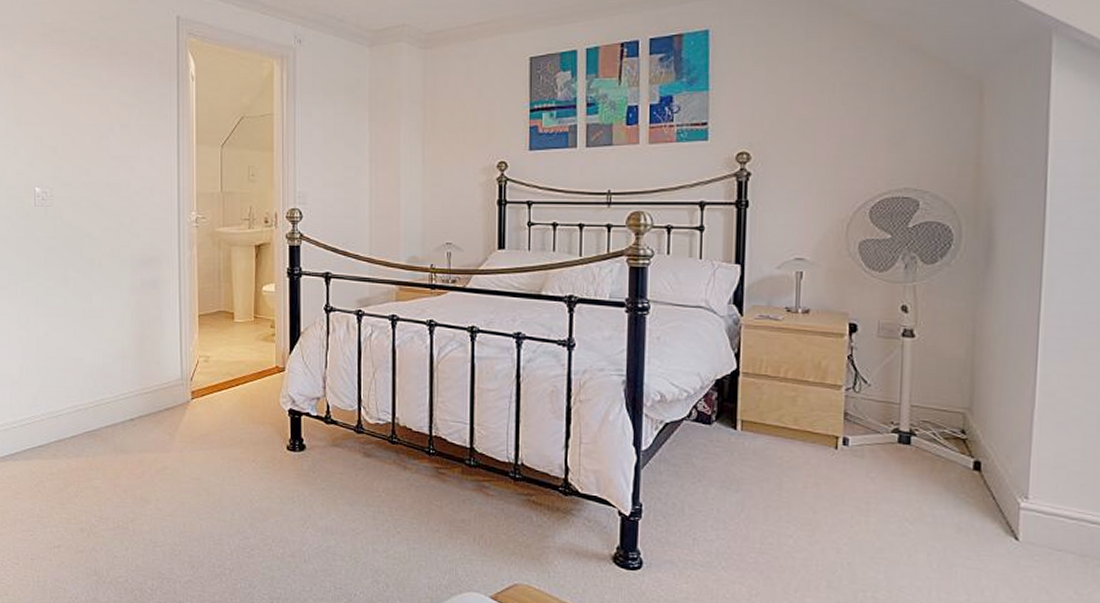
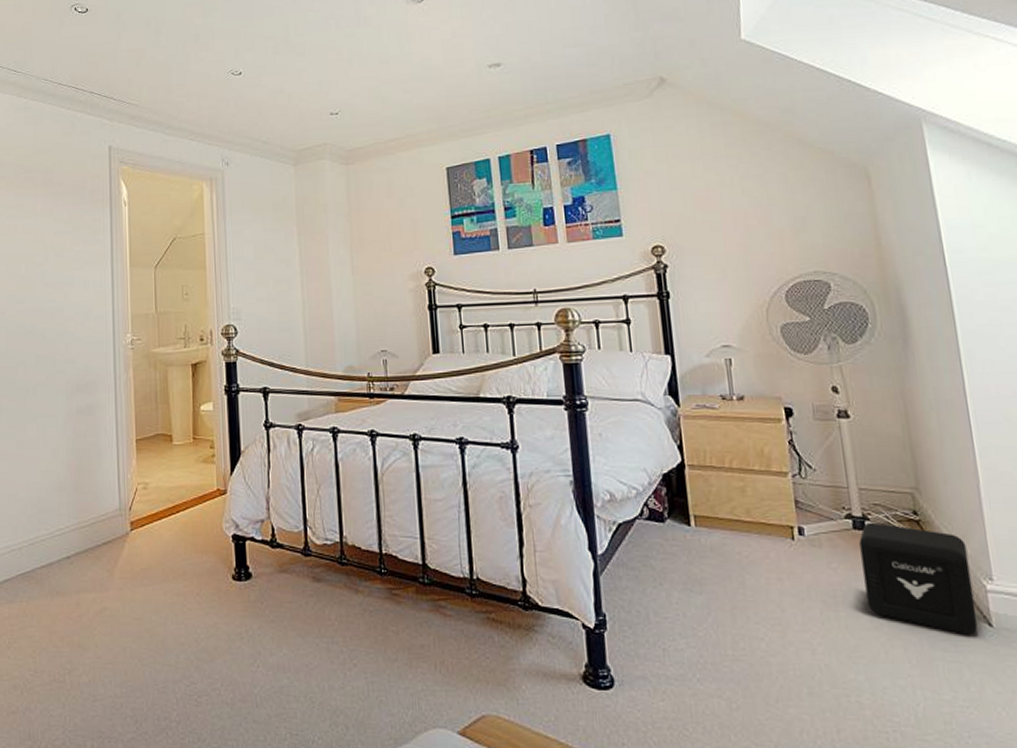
air purifier: none [899,437,1008,546] -> present [859,522,978,635]

